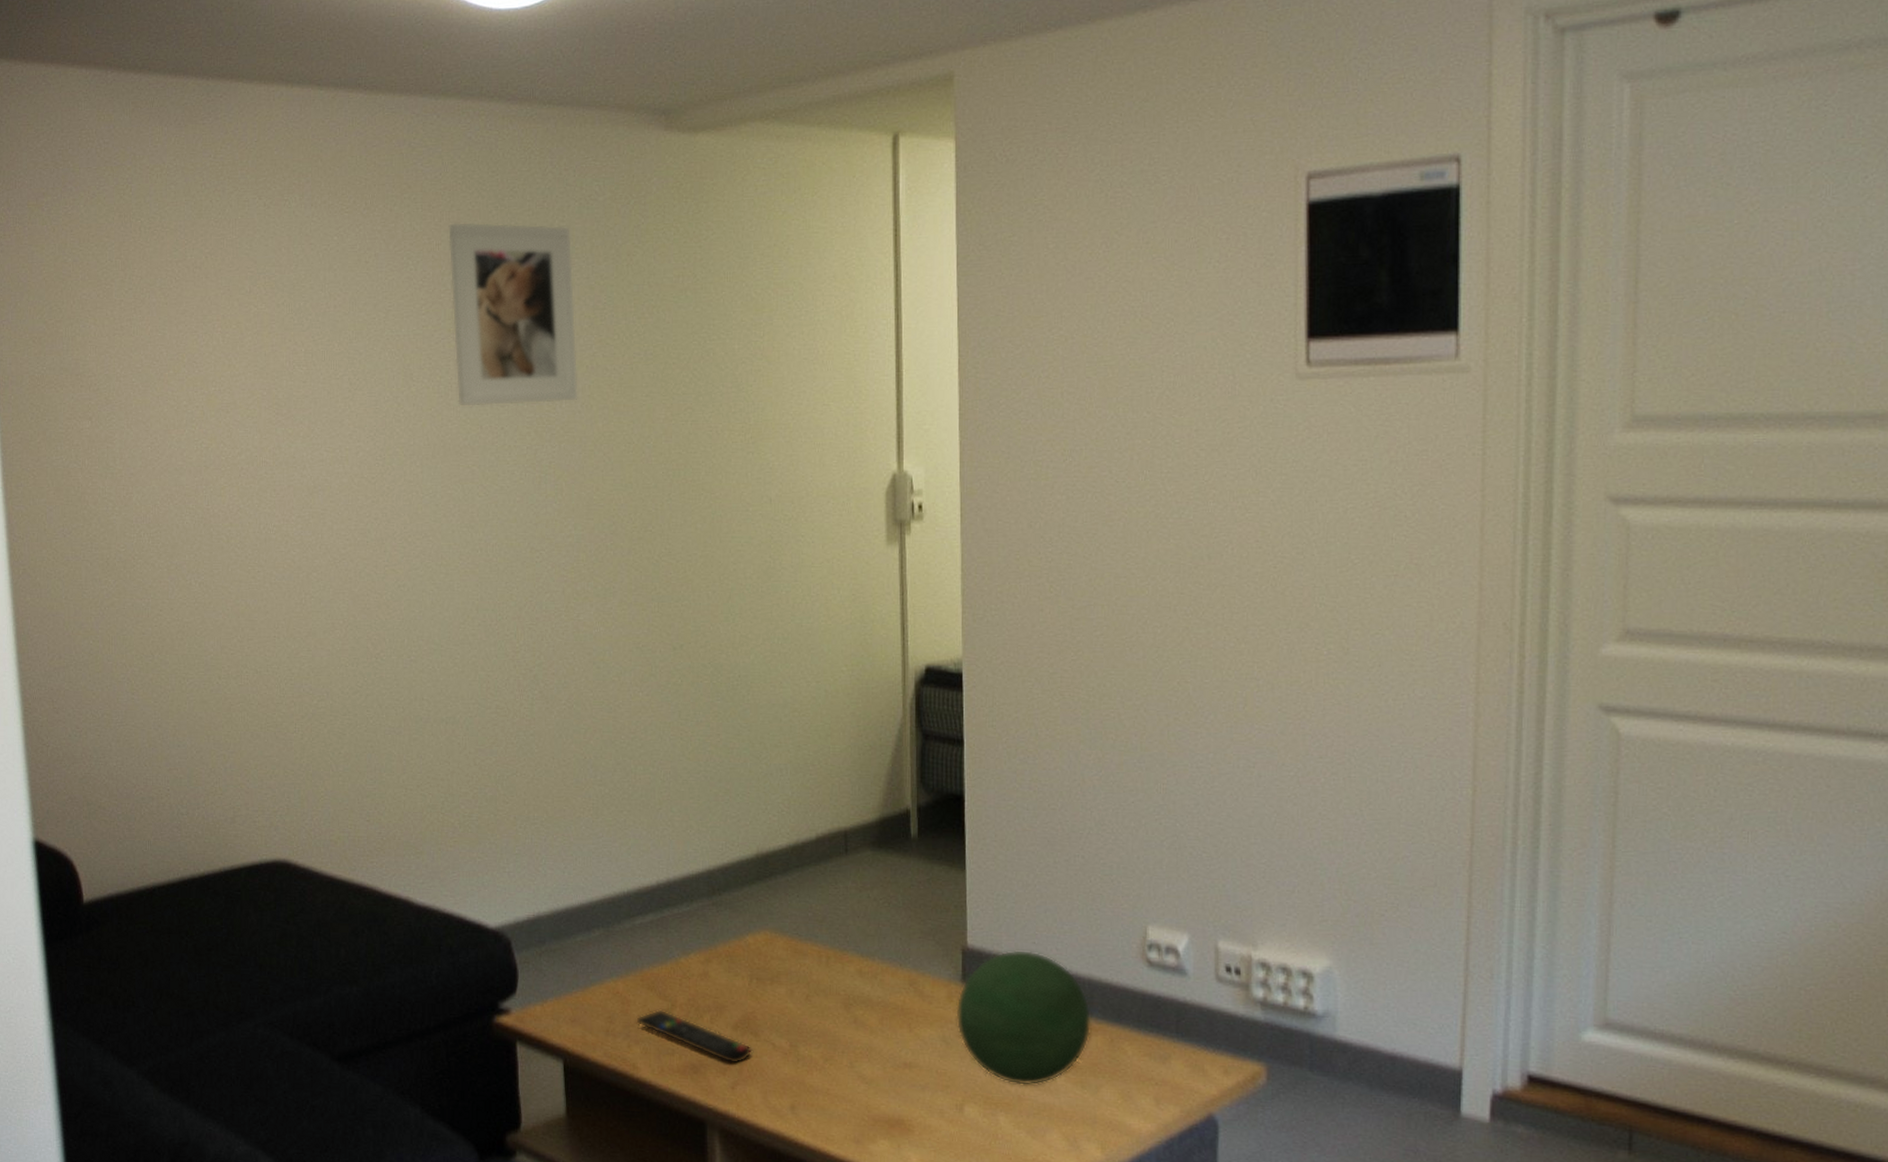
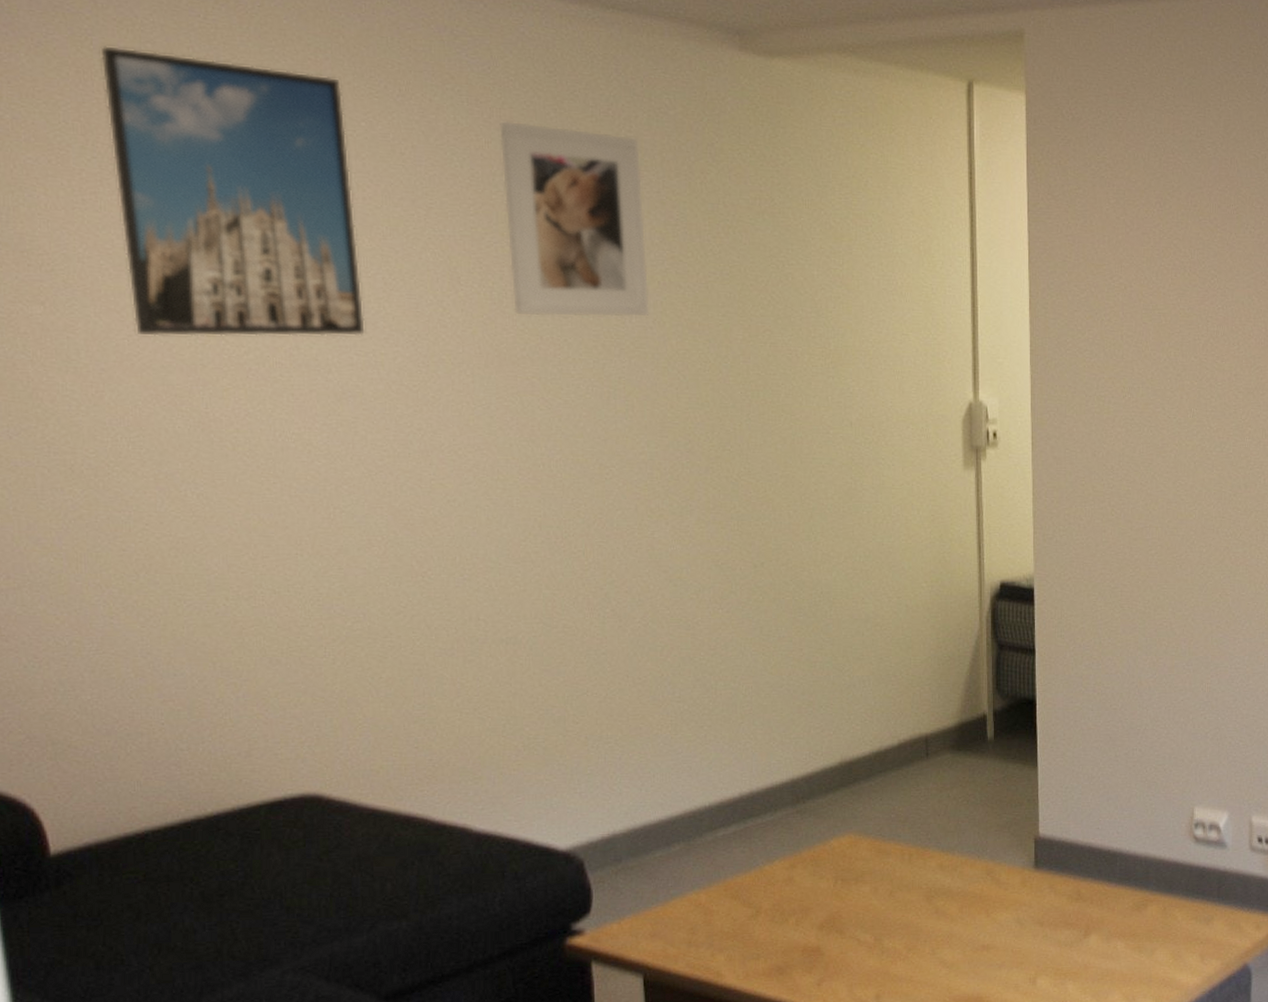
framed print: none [137,190,334,444] -> present [100,46,366,337]
remote control: present [636,1009,752,1065] -> none [720,916,838,963]
decorative orb: present [956,949,1092,1086] -> none [1029,835,1148,955]

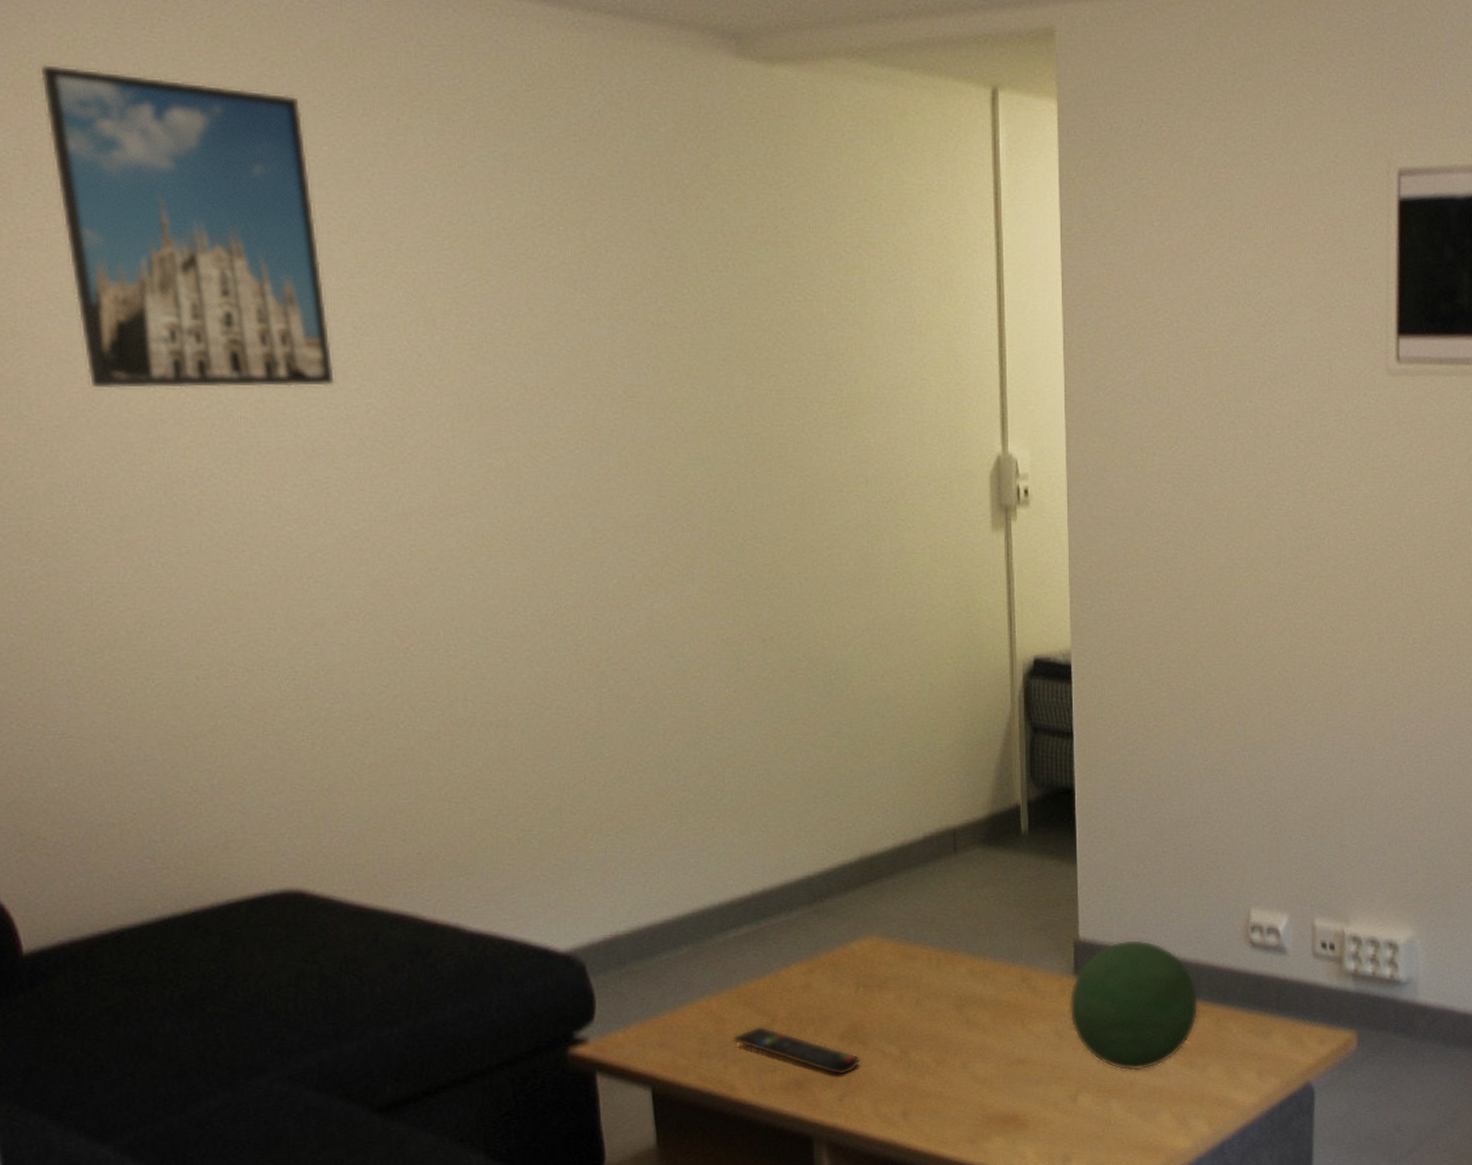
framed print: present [498,120,651,318] -> none [472,141,644,363]
remote control: none [720,916,838,963] -> present [733,1025,861,1076]
decorative orb: none [1029,835,1148,955] -> present [1069,939,1199,1071]

